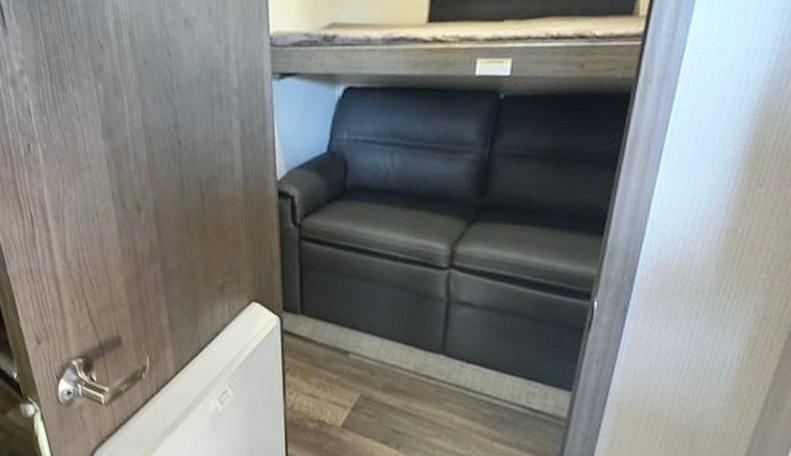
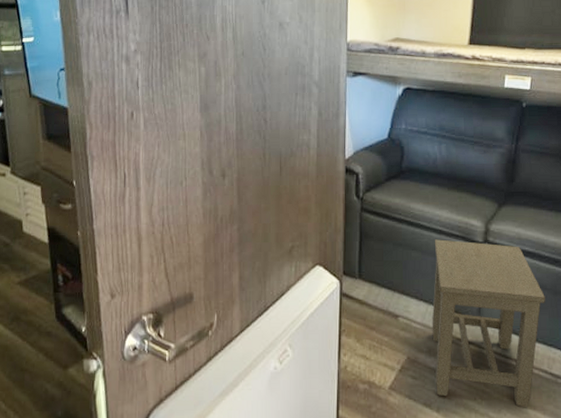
side table: none [387,266,525,445] -> present [432,239,545,408]

